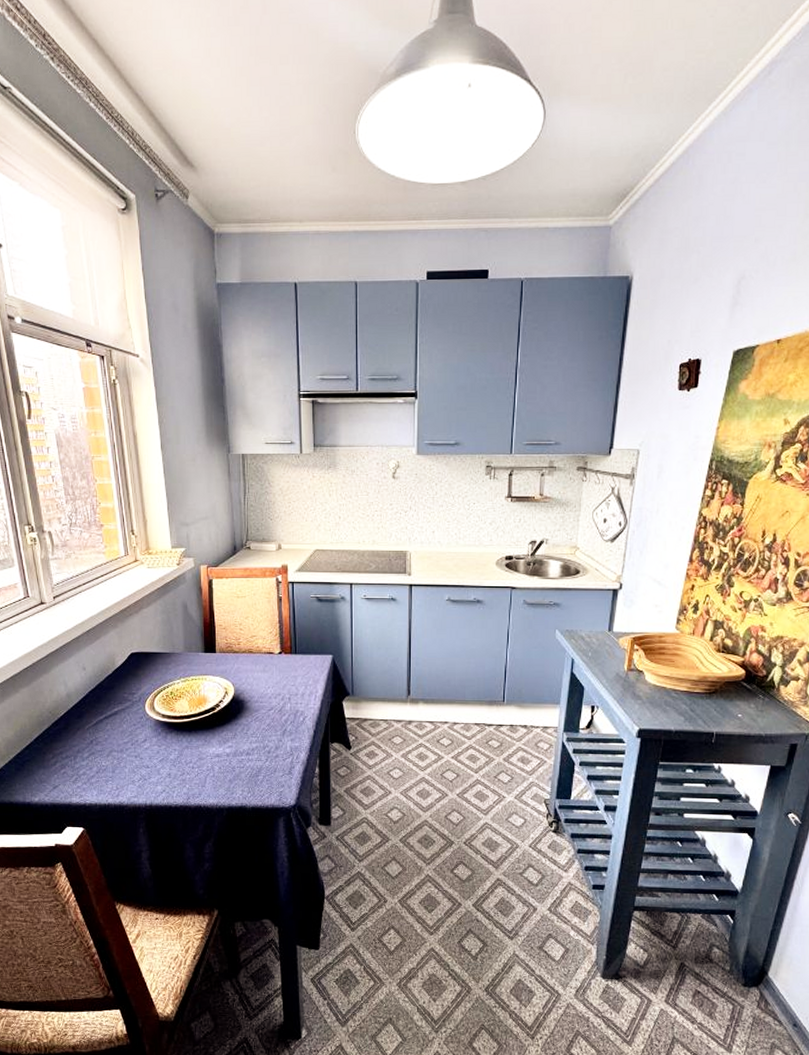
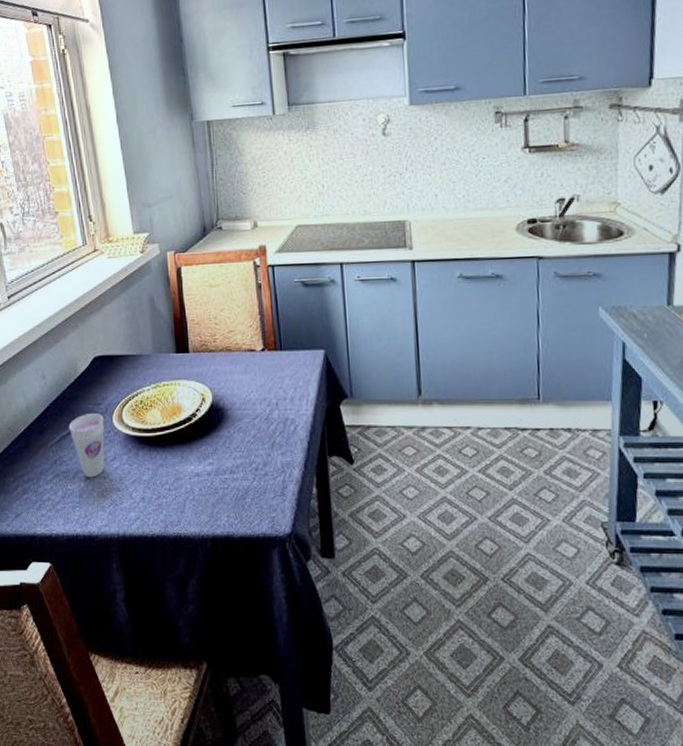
cup: none [105,702,137,756] -> present [68,413,105,478]

